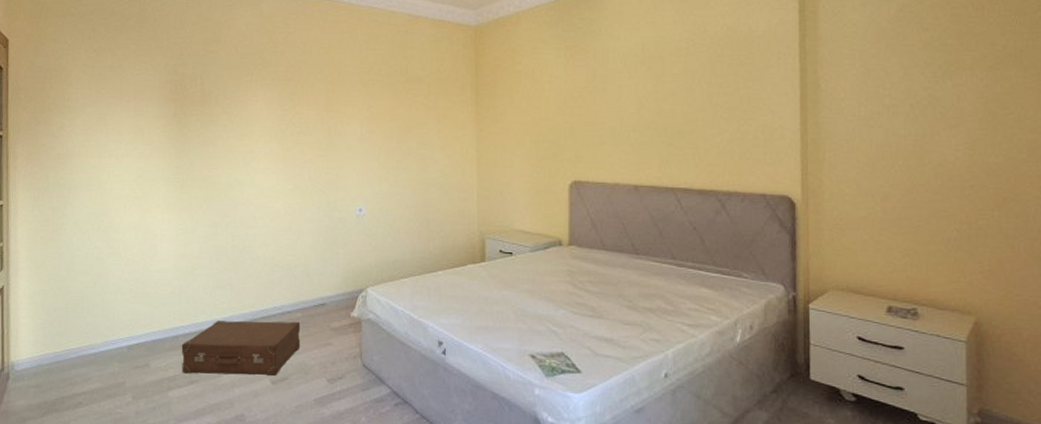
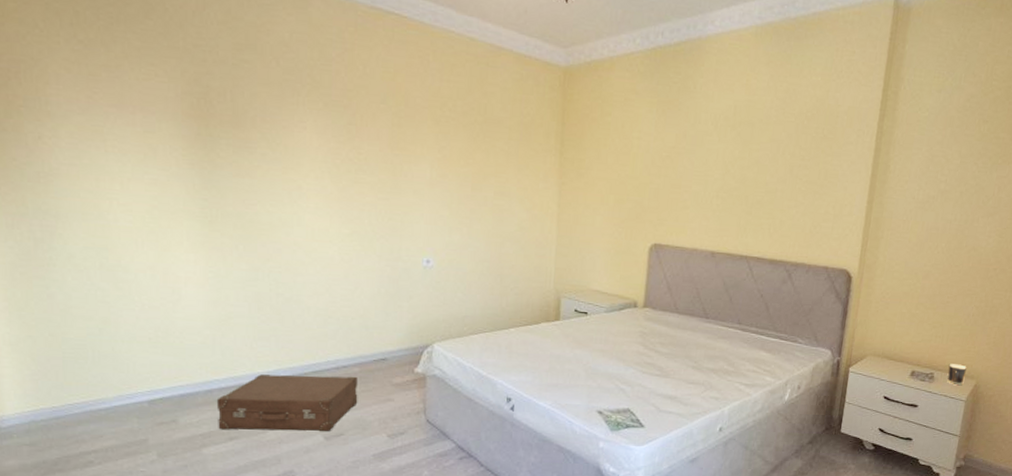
mug: none [935,297,959,322] -> present [947,364,967,385]

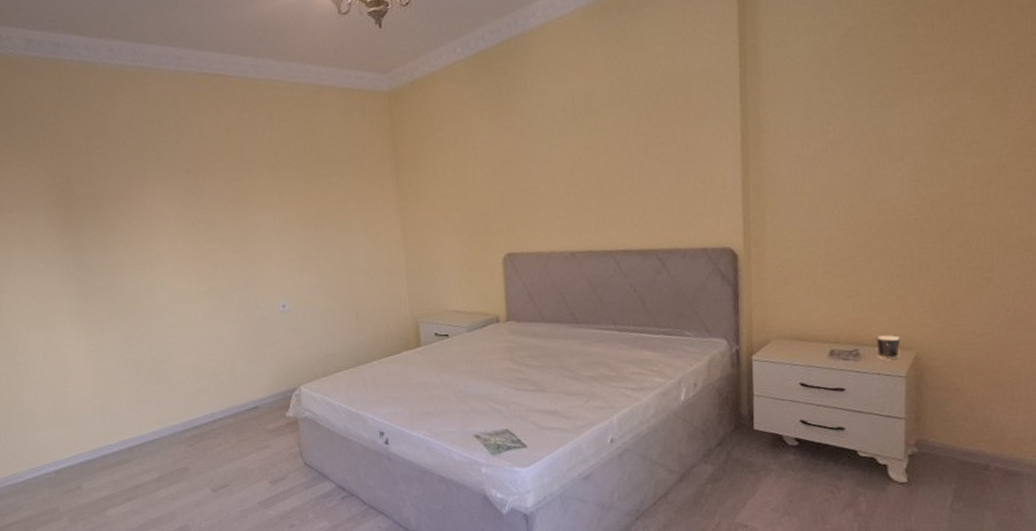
suitcase: present [216,374,359,431] -> none [112,427,238,492]

